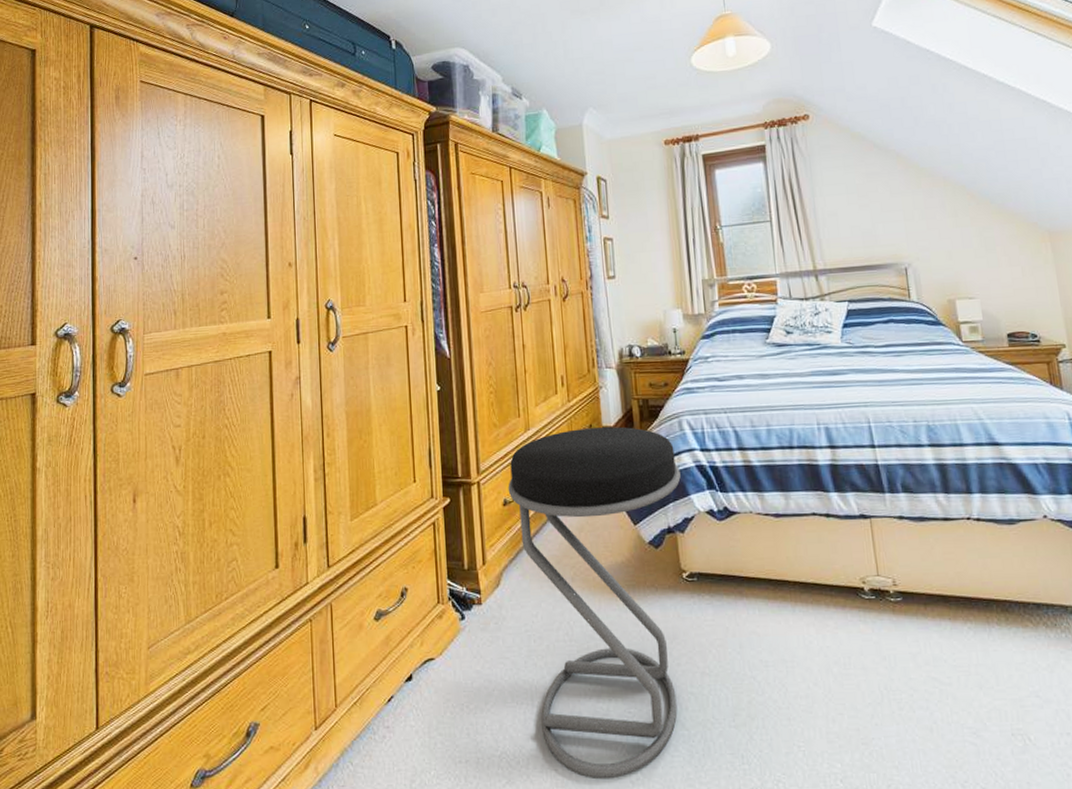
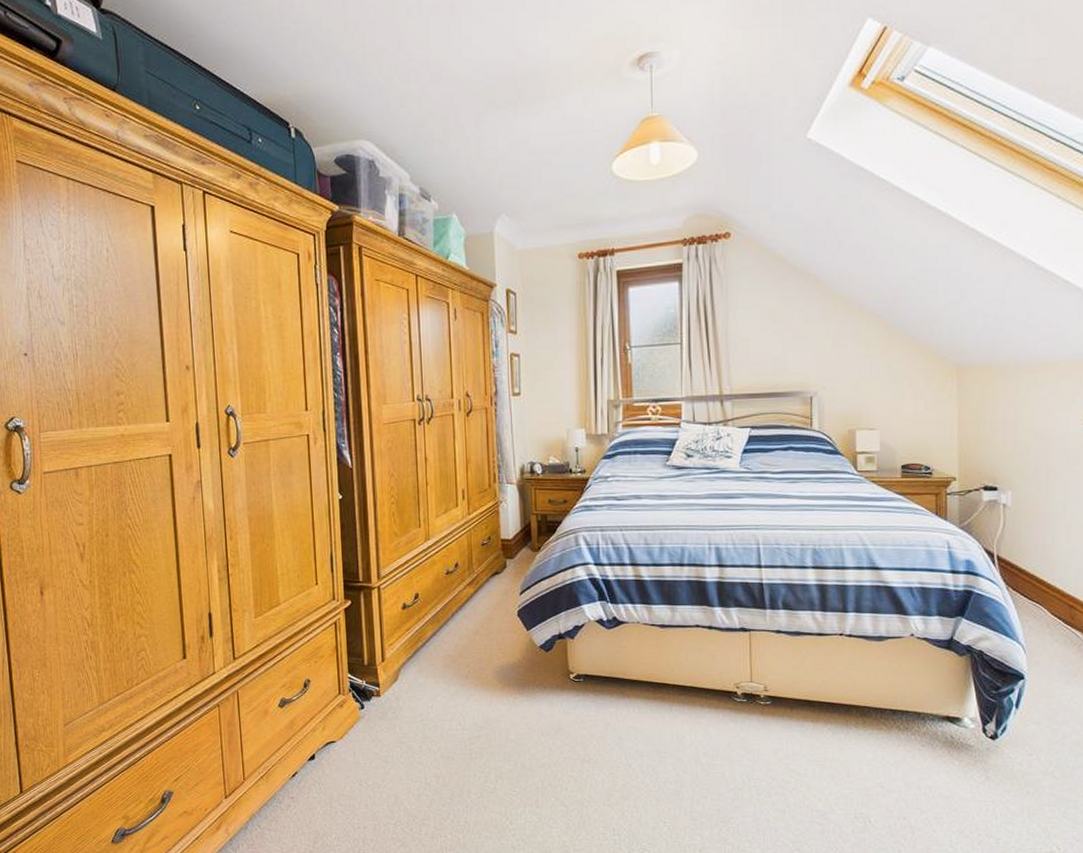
stool: present [508,426,681,780] -> none [407,540,574,845]

